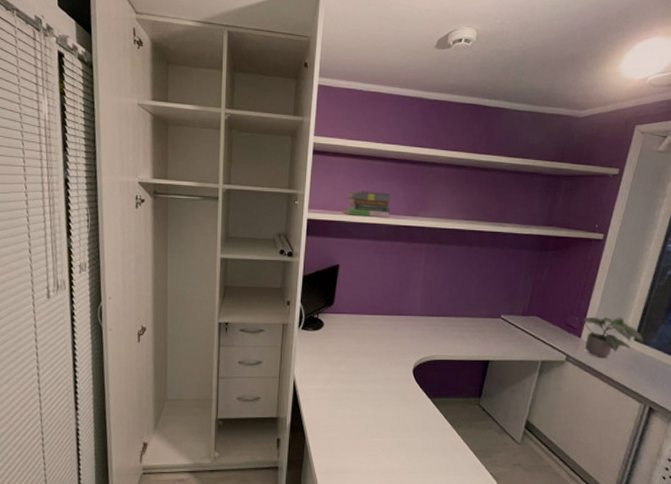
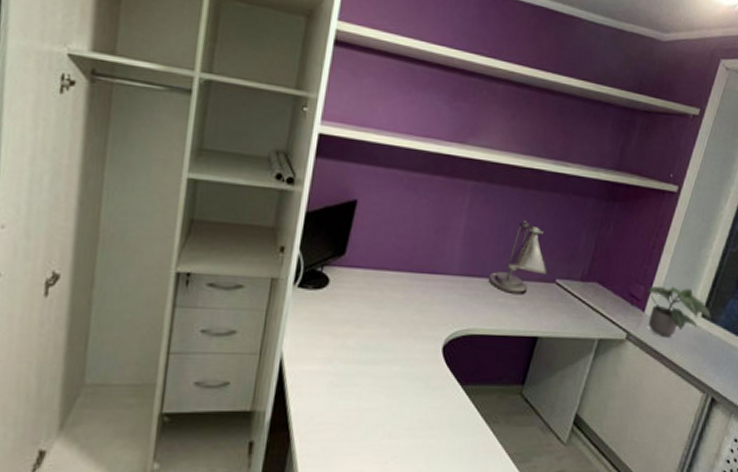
books: present [342,190,391,218] -> none [367,101,433,143]
desk lamp: none [445,270,493,328] -> present [488,219,548,294]

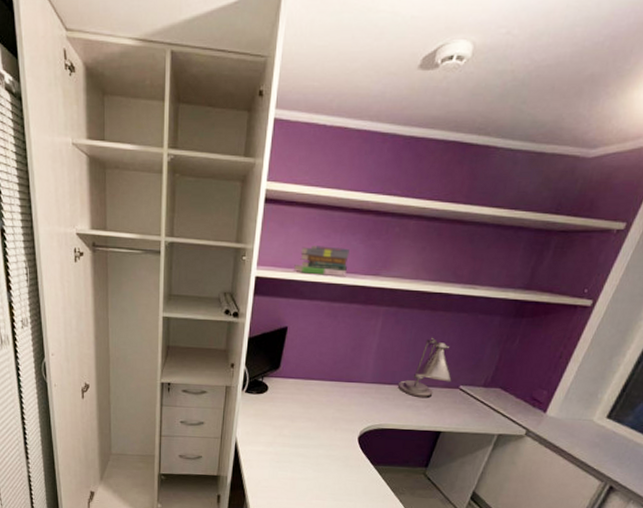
books: none [367,101,433,143] -> present [294,245,350,277]
potted plant: present [645,286,711,338] -> none [548,391,618,435]

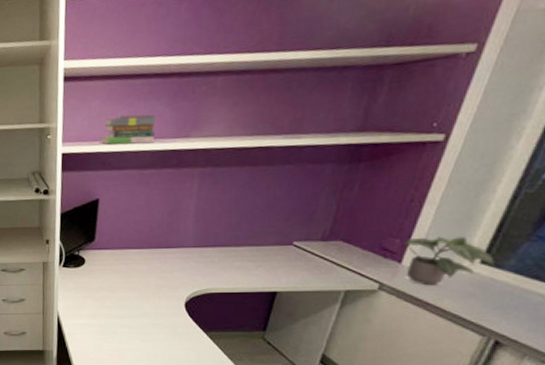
desk lamp: present [397,337,452,398] -> none [222,193,283,258]
potted plant: none [548,391,618,435] -> present [402,236,495,286]

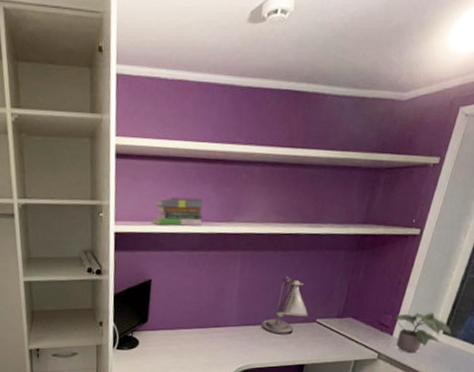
desk lamp: none [222,193,283,258] -> present [261,276,309,334]

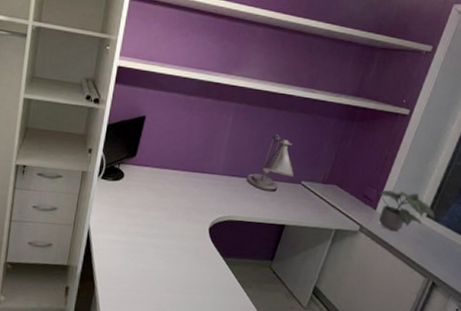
books: present [151,197,203,226] -> none [154,42,205,73]

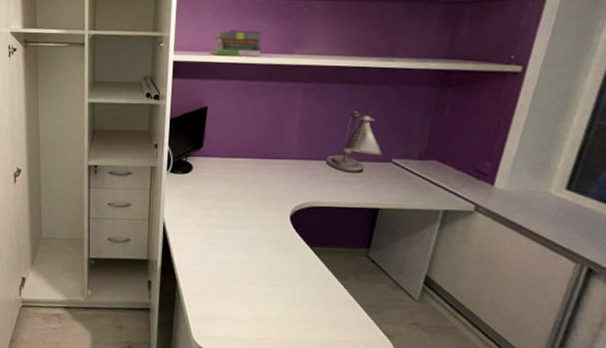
books: none [154,42,205,73] -> present [209,29,262,57]
potted plant: present [377,190,435,232] -> none [493,161,579,209]

